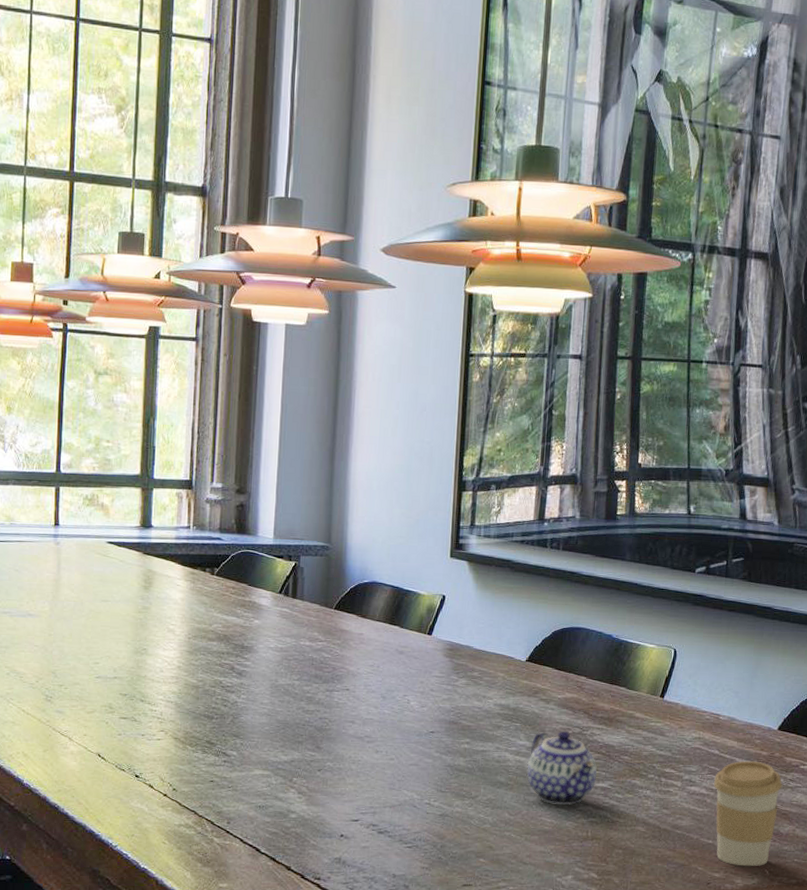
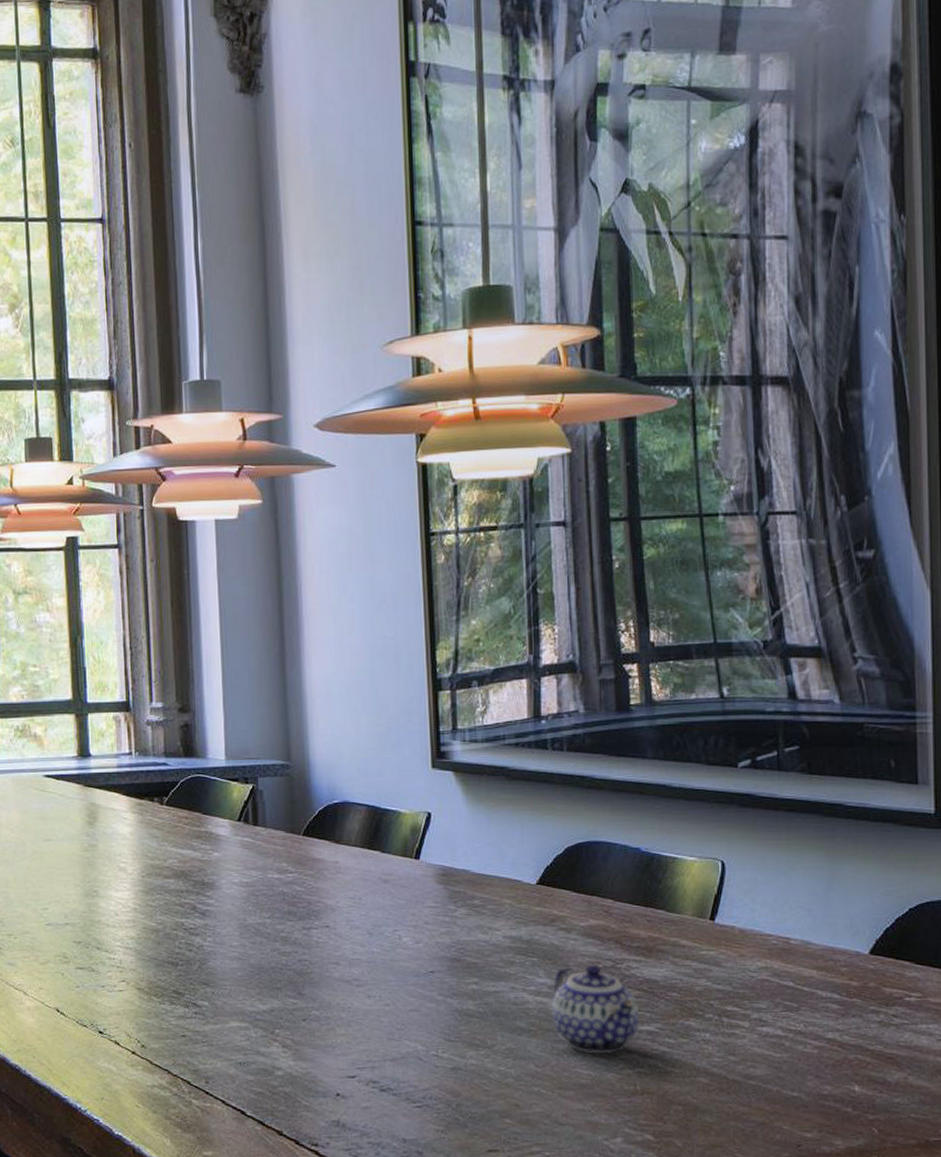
coffee cup: present [714,760,782,867] -> none [792,993,883,1124]

